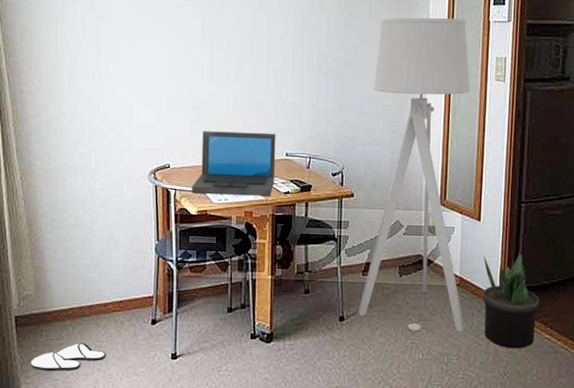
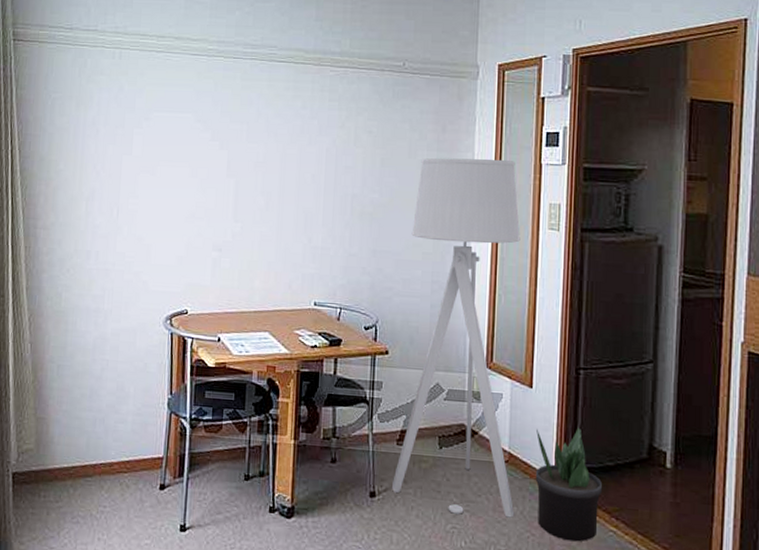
slippers: present [29,342,106,371] -> none [24,506,109,538]
laptop: present [192,131,276,196] -> none [210,275,304,350]

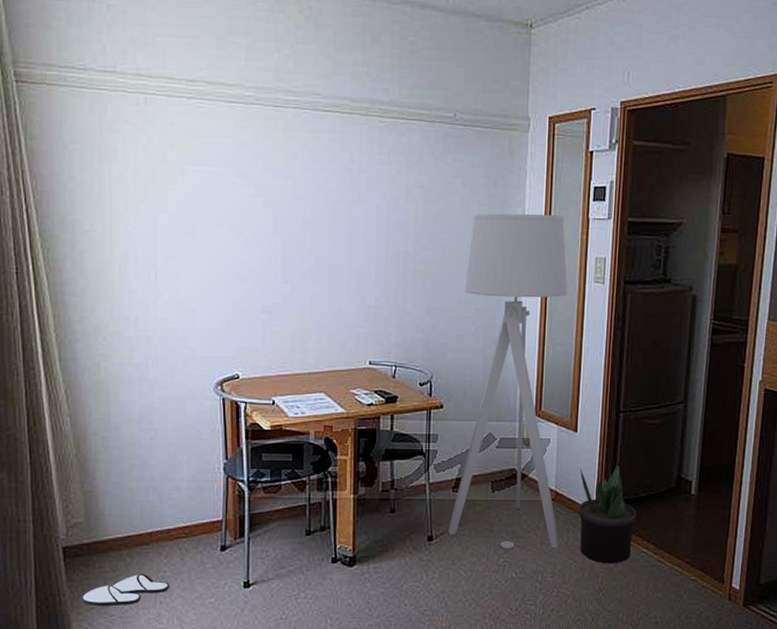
slippers: none [24,506,109,538] -> present [81,573,170,605]

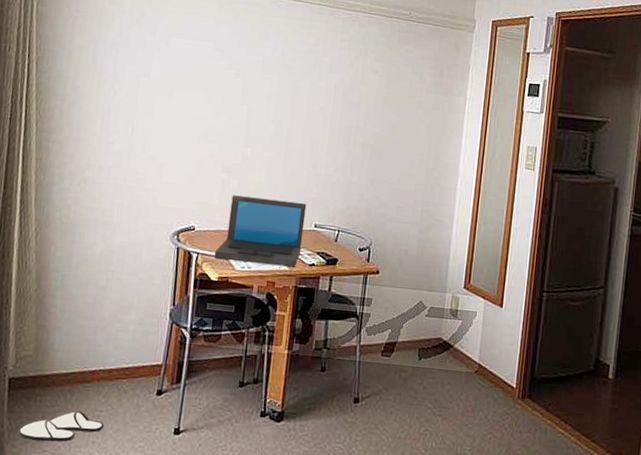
laptop: none [264,337,358,409] -> present [215,195,307,267]
floor lamp: present [447,213,568,549] -> none [373,99,501,422]
planter: present [578,466,636,564] -> none [499,343,555,443]

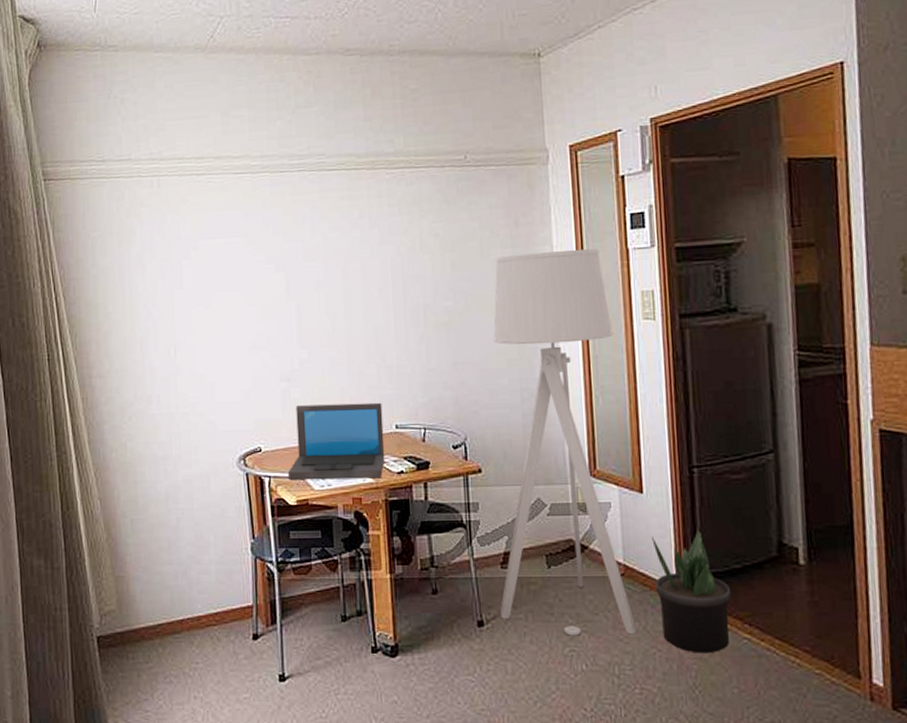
slippers: present [17,411,104,442] -> none [116,665,203,700]
floor lamp: none [373,99,501,422] -> present [493,249,637,636]
planter: none [499,343,555,443] -> present [652,532,730,654]

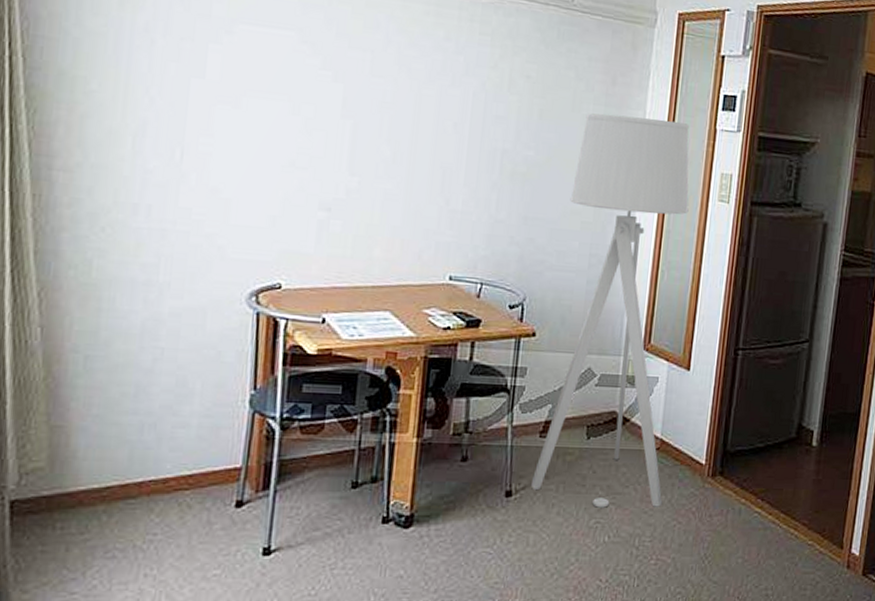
laptop: present [288,402,385,480] -> none [311,240,438,333]
planter: present [652,532,730,654] -> none [685,411,751,526]

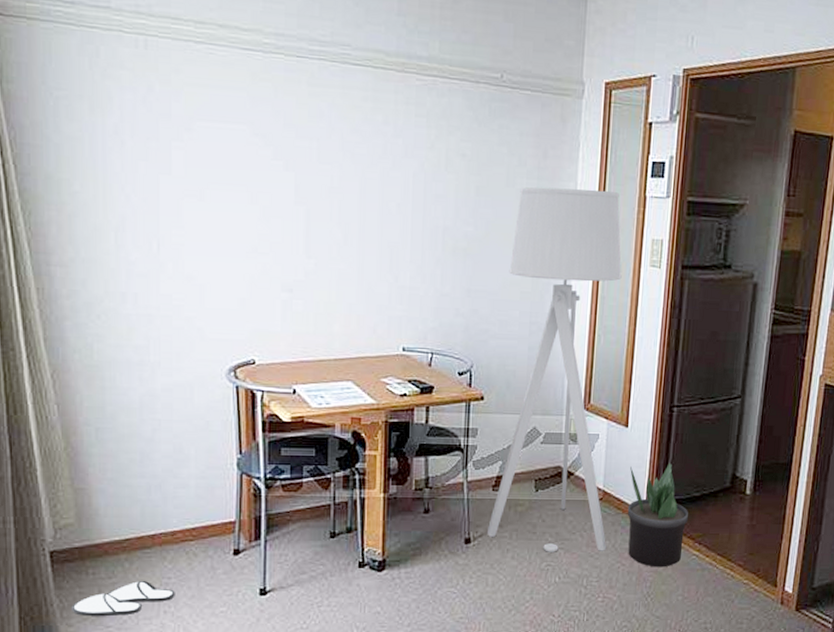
slippers: none [29,536,161,580] -> present [71,580,175,616]
planter: none [685,411,751,526] -> present [627,463,688,567]

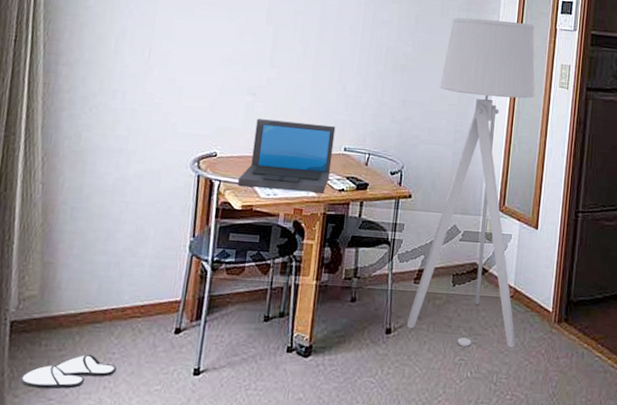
laptop: none [284,319,391,400] -> present [238,119,336,193]
planter: present [627,463,688,567] -> none [535,265,592,368]

